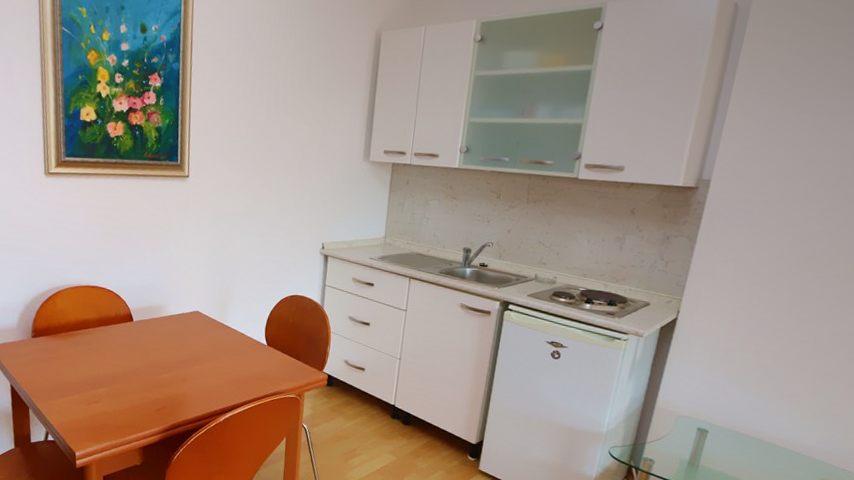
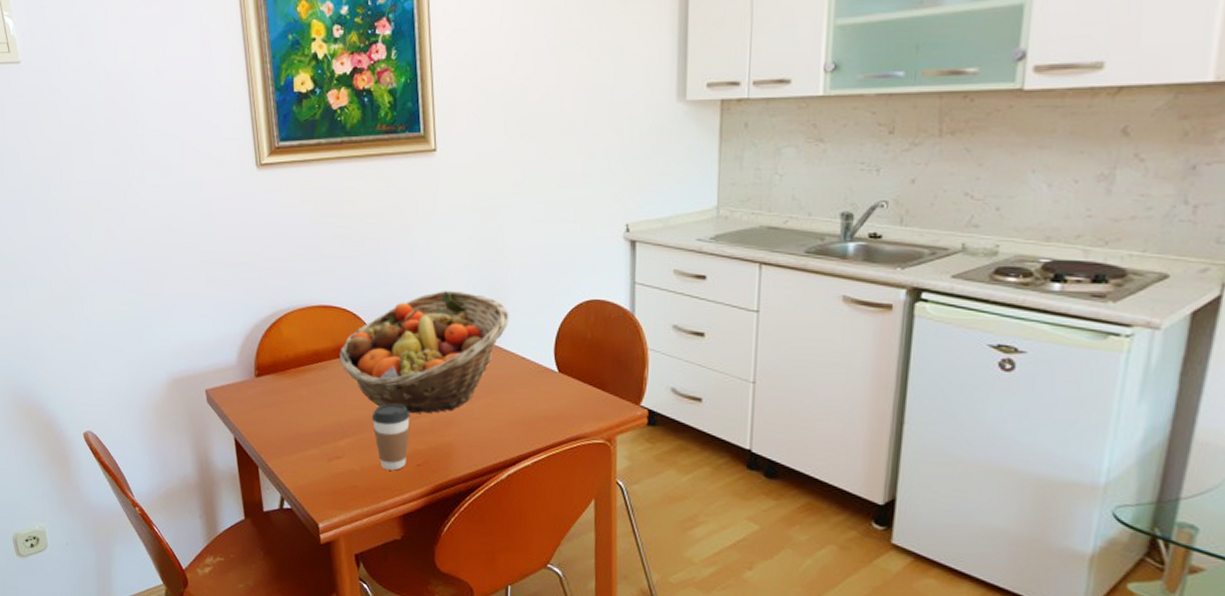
fruit basket: none [102,281,235,372] -> present [339,291,509,414]
coffee cup: none [124,363,155,413] -> present [371,403,410,471]

